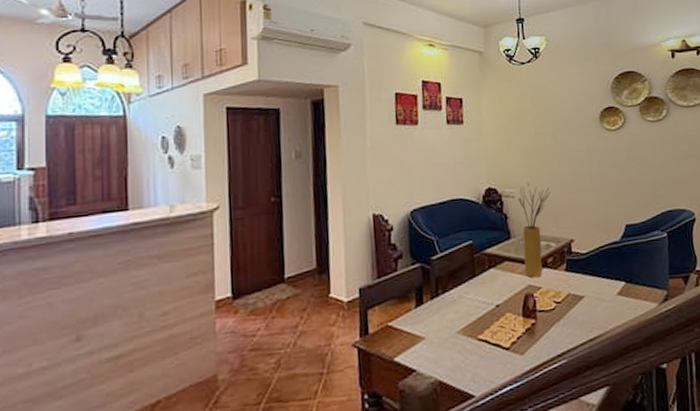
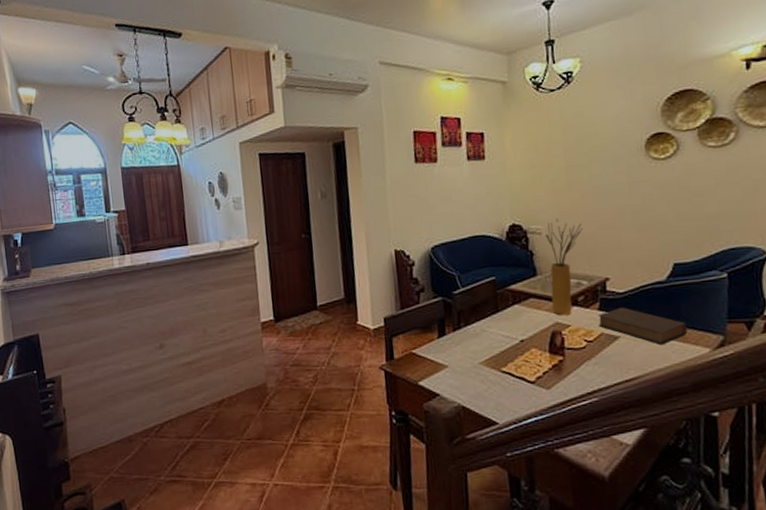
book: none [565,267,639,303] -> present [598,306,688,345]

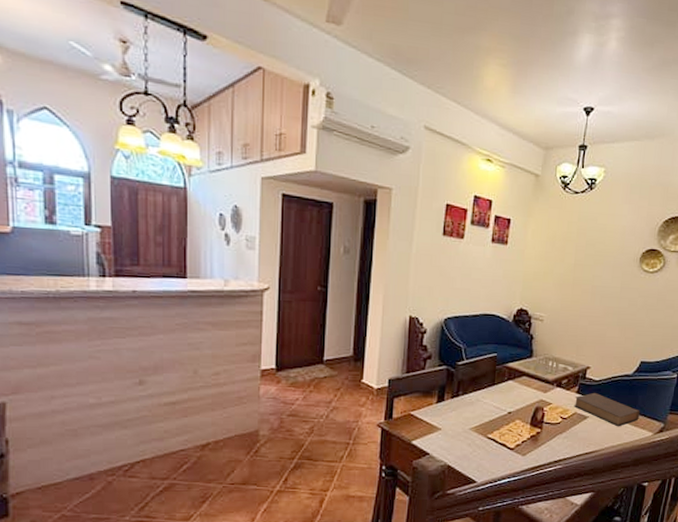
vase: present [545,218,583,316] -> none [540,309,578,395]

